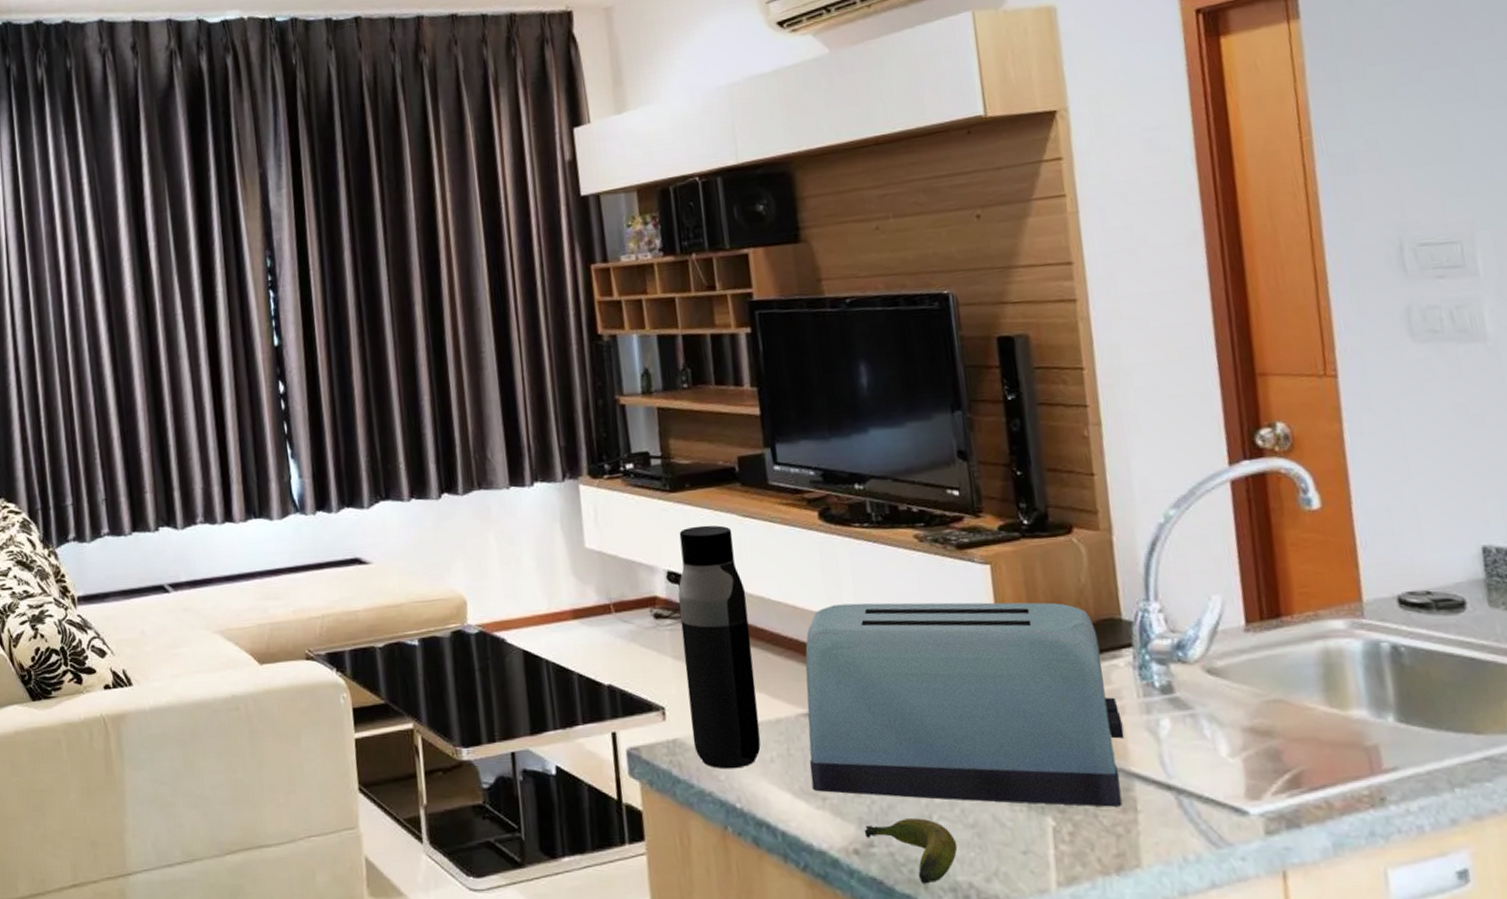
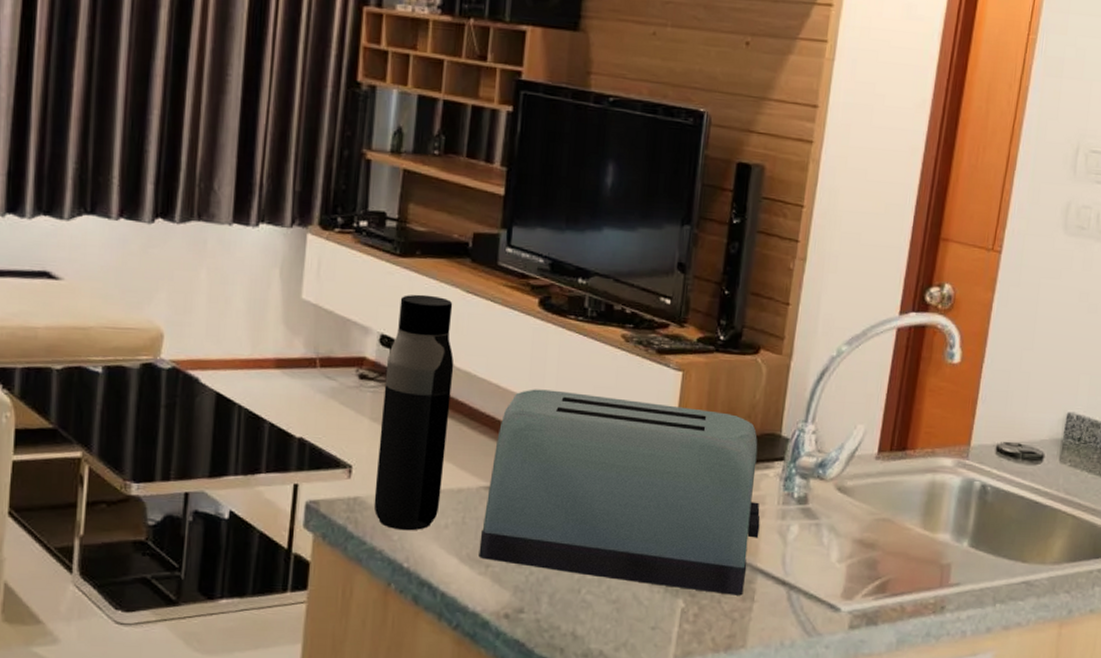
banana: present [864,818,958,884] -> none [517,590,597,649]

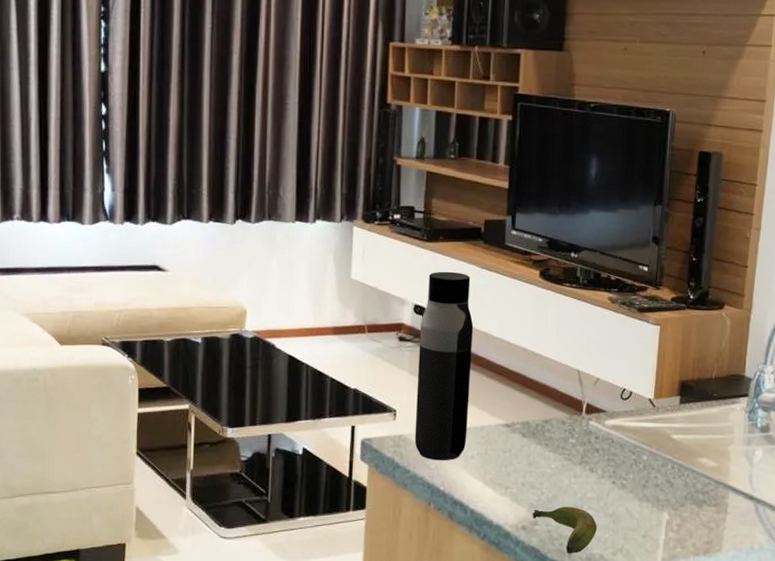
toaster: present [479,389,761,596] -> none [499,344,730,509]
banana: none [517,590,597,649] -> present [532,507,598,554]

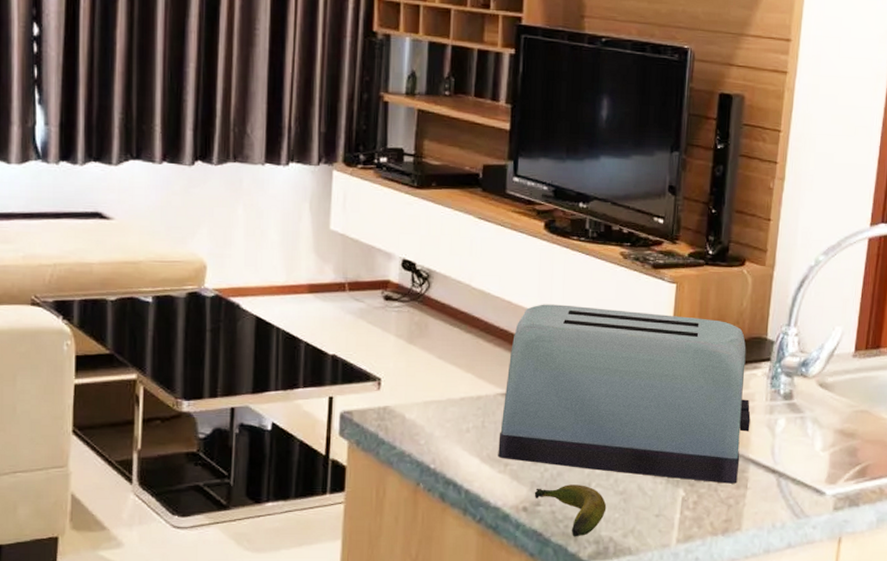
water bottle: present [414,271,474,461] -> none [402,222,470,435]
toaster: none [499,344,730,509] -> present [498,304,751,484]

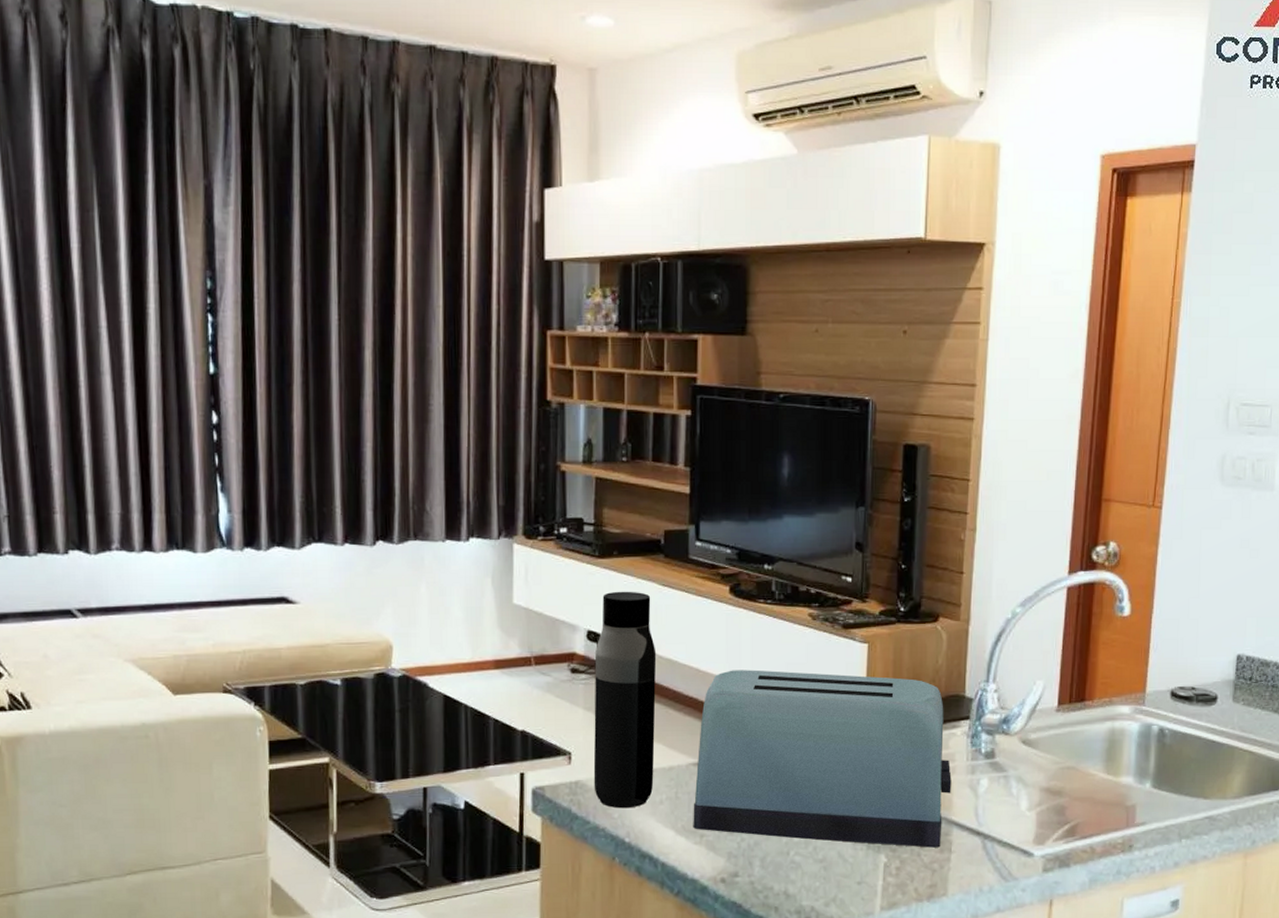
water bottle: none [402,222,470,435] -> present [593,591,657,809]
banana: present [534,484,607,537] -> none [732,854,807,908]

